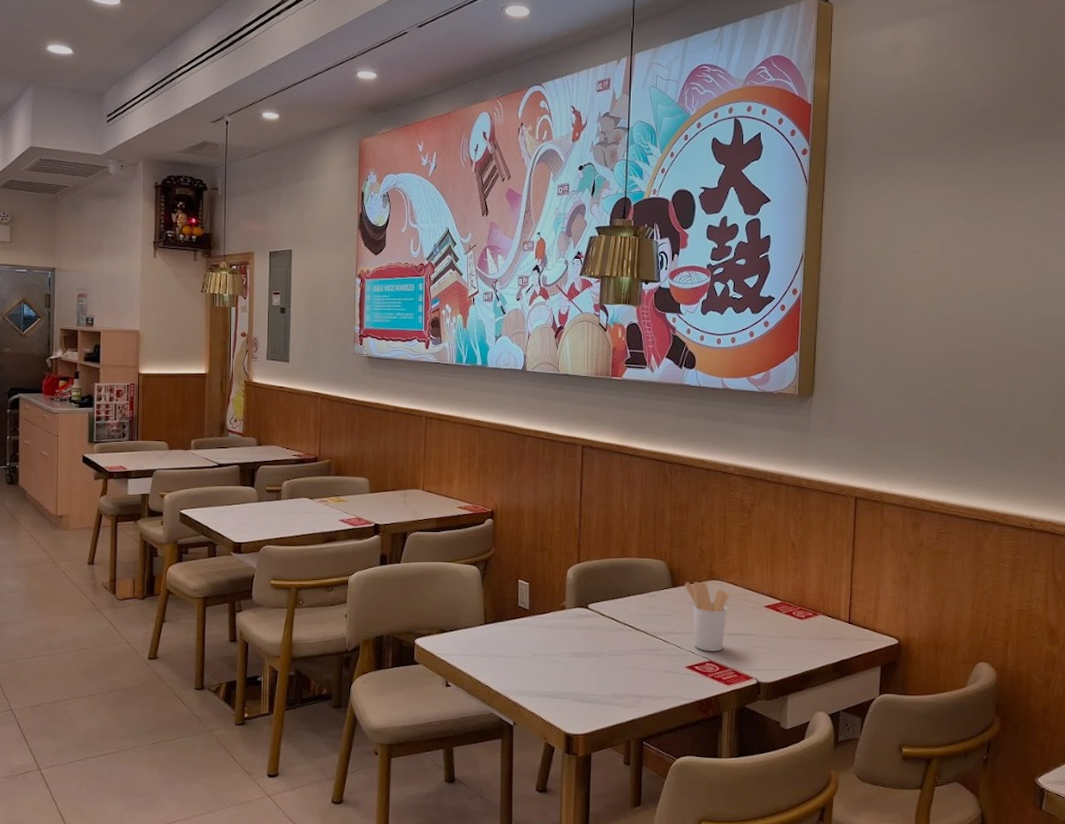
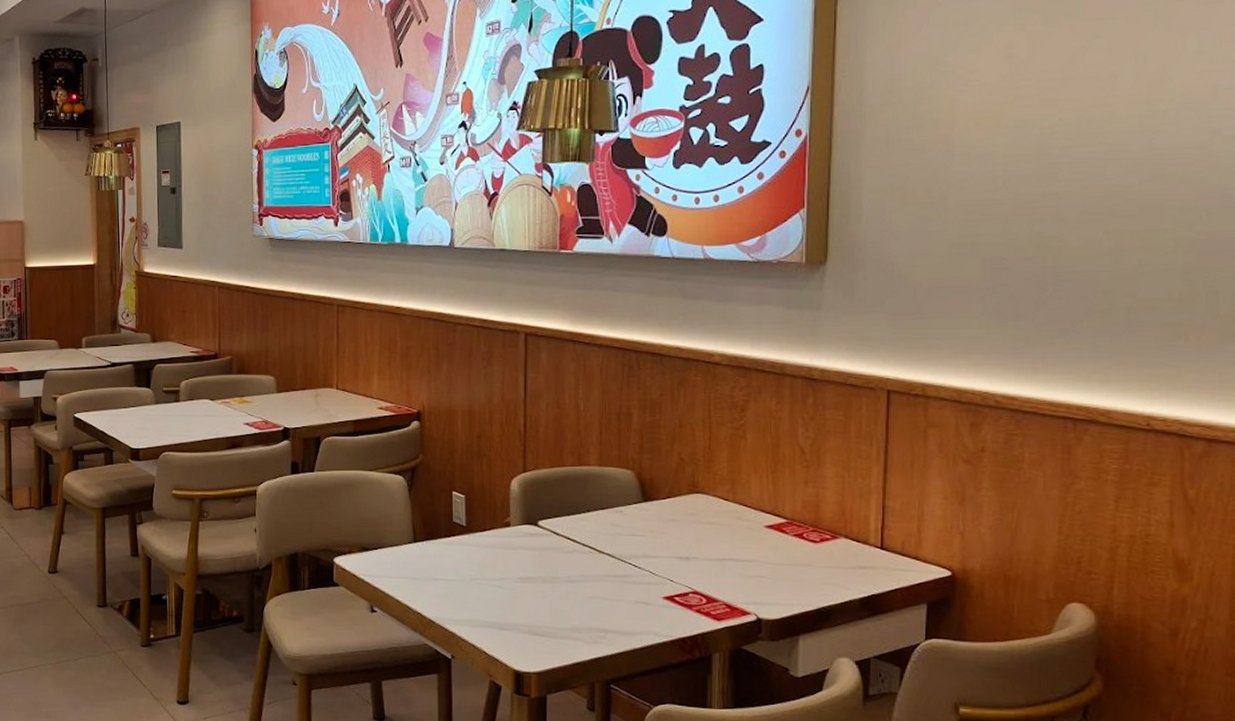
utensil holder: present [684,582,730,651] -> none [659,495,718,580]

